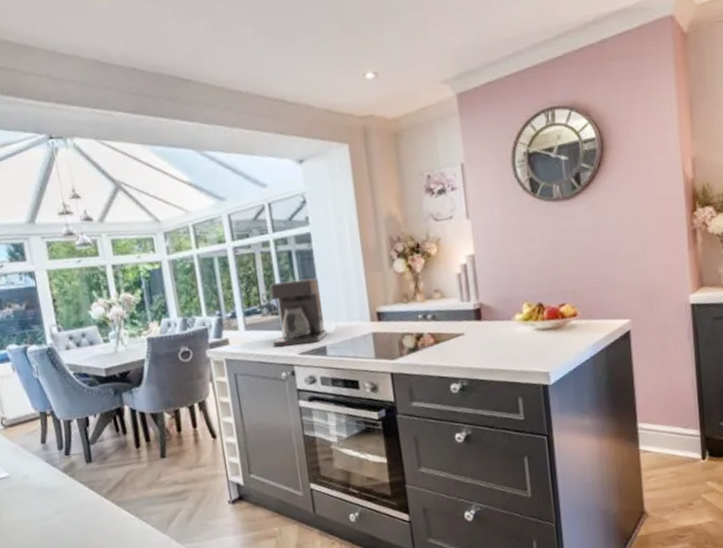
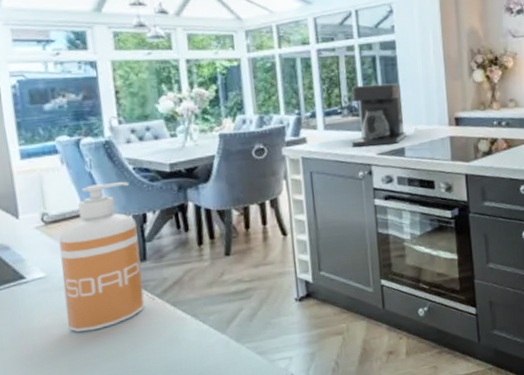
soap dispenser: none [17,386,94,529] -> present [59,181,145,333]

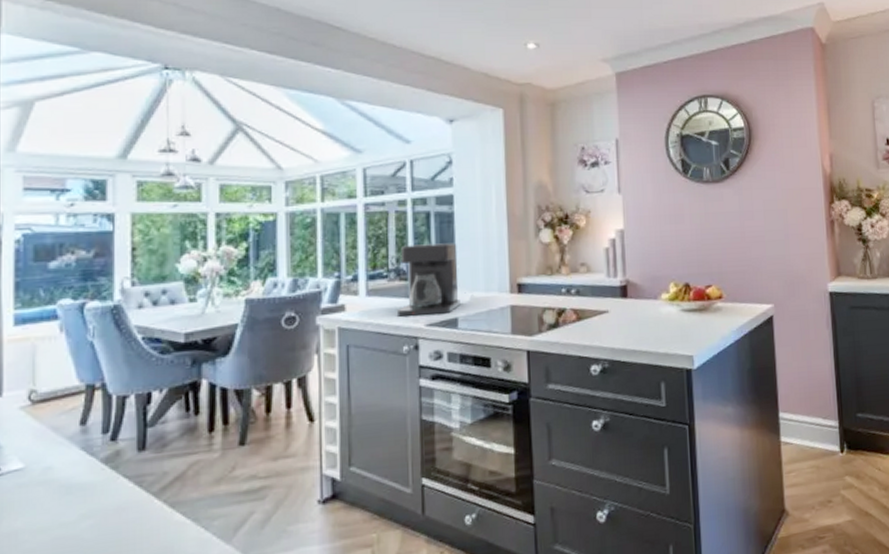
soap dispenser: present [59,181,145,333] -> none [42,353,139,540]

